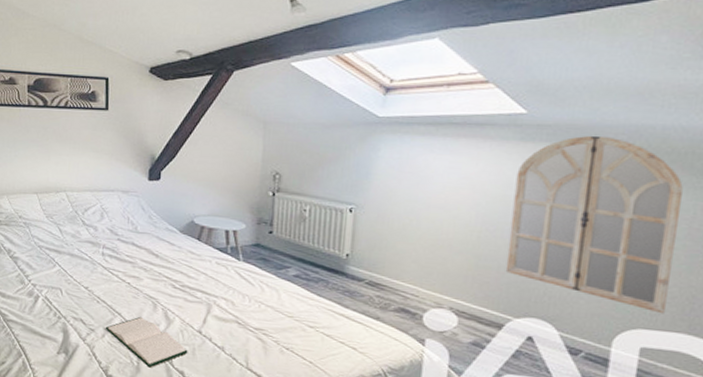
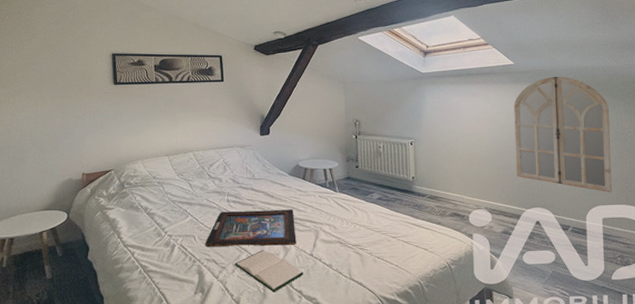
tray: none [72,266,183,317] -> present [205,209,297,247]

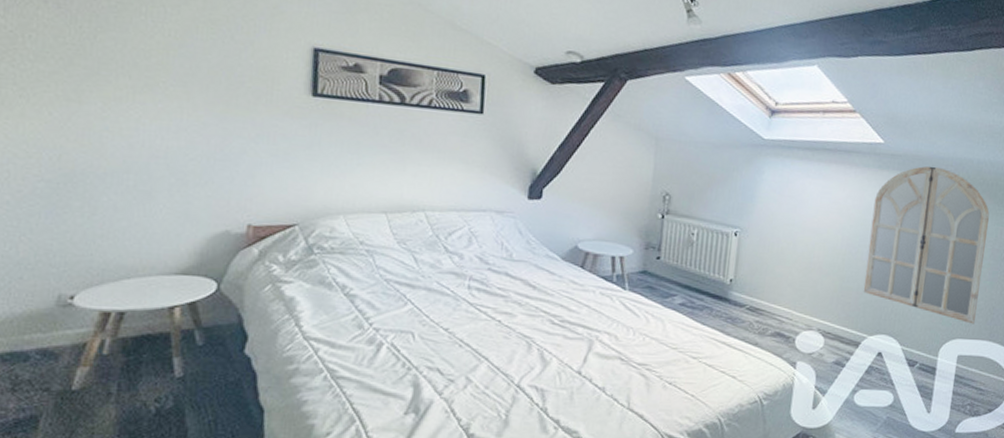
tray: present [205,209,297,247] -> none [427,302,562,357]
hardback book: present [234,249,304,292] -> none [467,360,566,420]

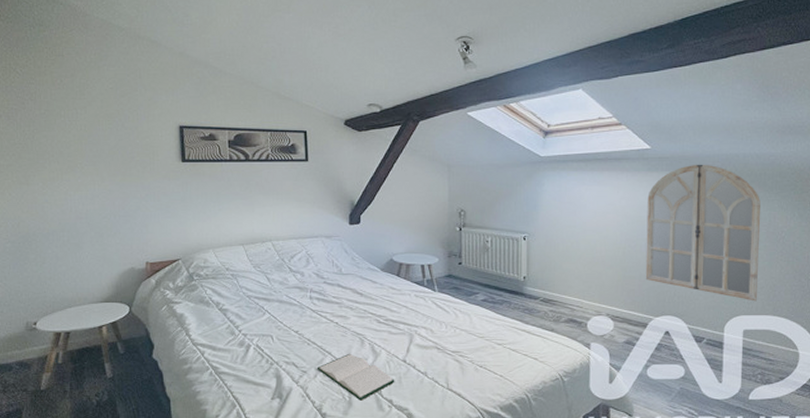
hardback book: none [467,360,566,420] -> present [316,353,395,401]

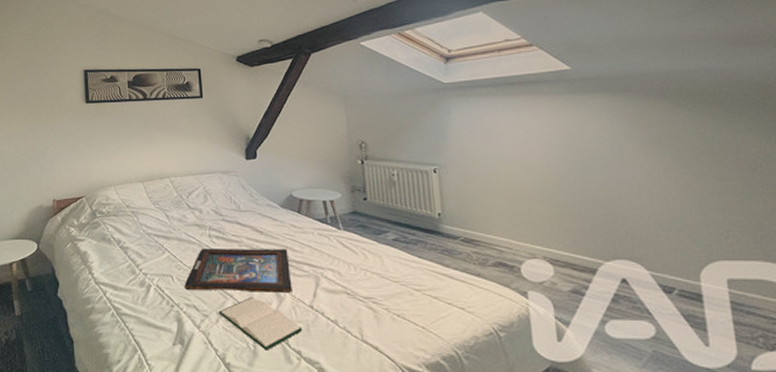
tray: none [284,310,388,349] -> present [184,248,293,293]
home mirror: present [645,164,760,302] -> none [574,83,739,244]

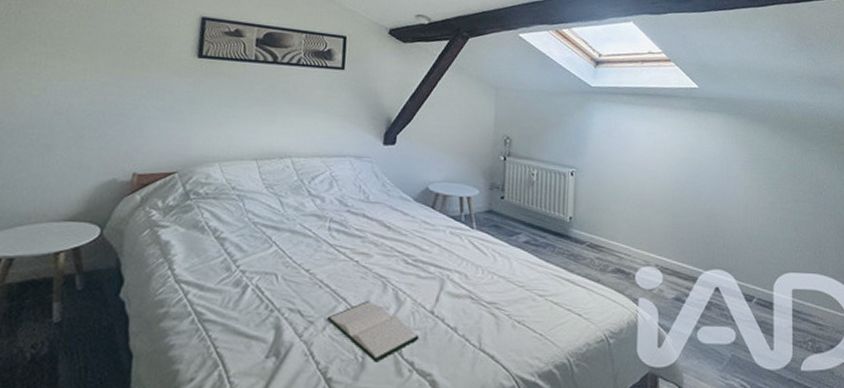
tray: present [184,248,293,293] -> none [290,243,415,297]

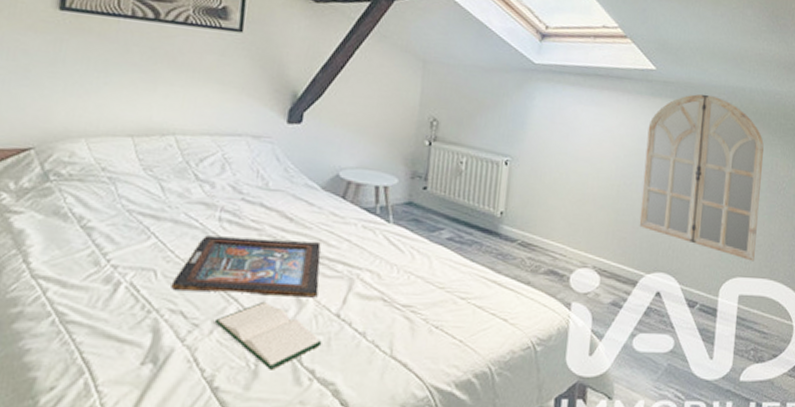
tray: none [290,243,415,297] -> present [171,235,321,298]
home mirror: none [694,107,804,258] -> present [639,94,764,262]

